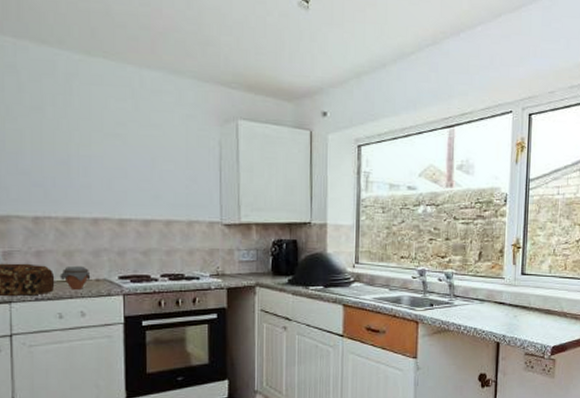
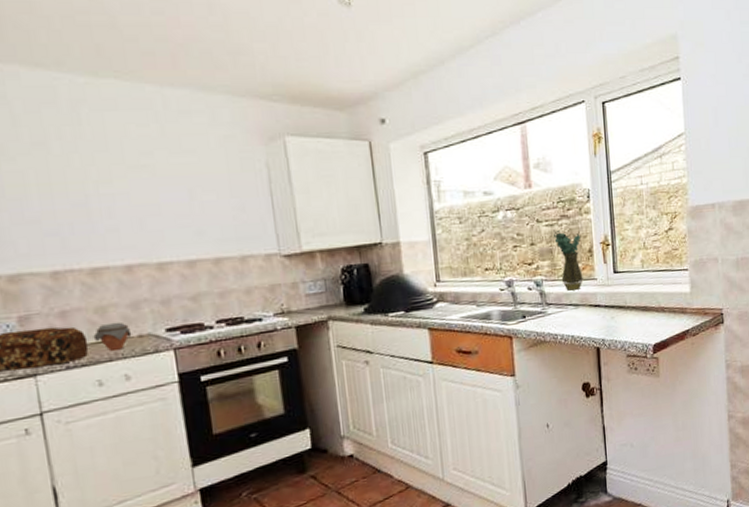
vase: none [468,228,493,286] -> present [553,230,584,291]

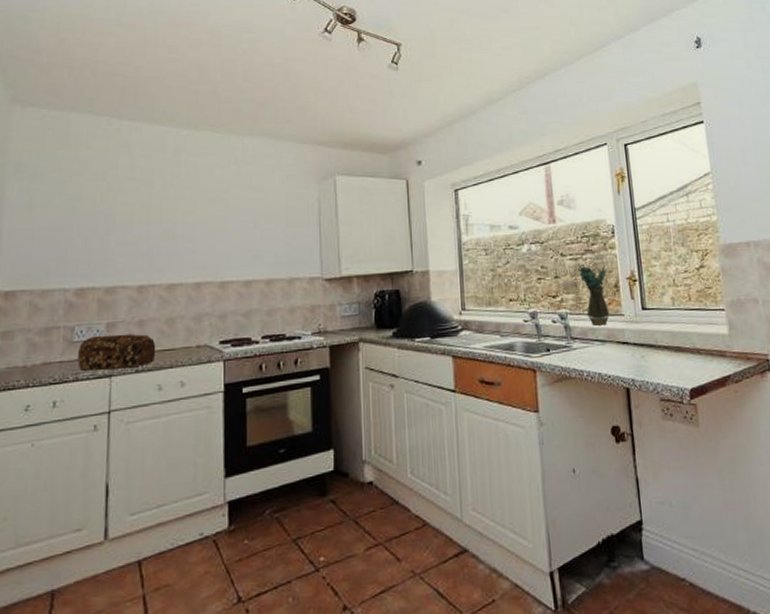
jar: present [93,321,132,351] -> none [161,332,192,358]

